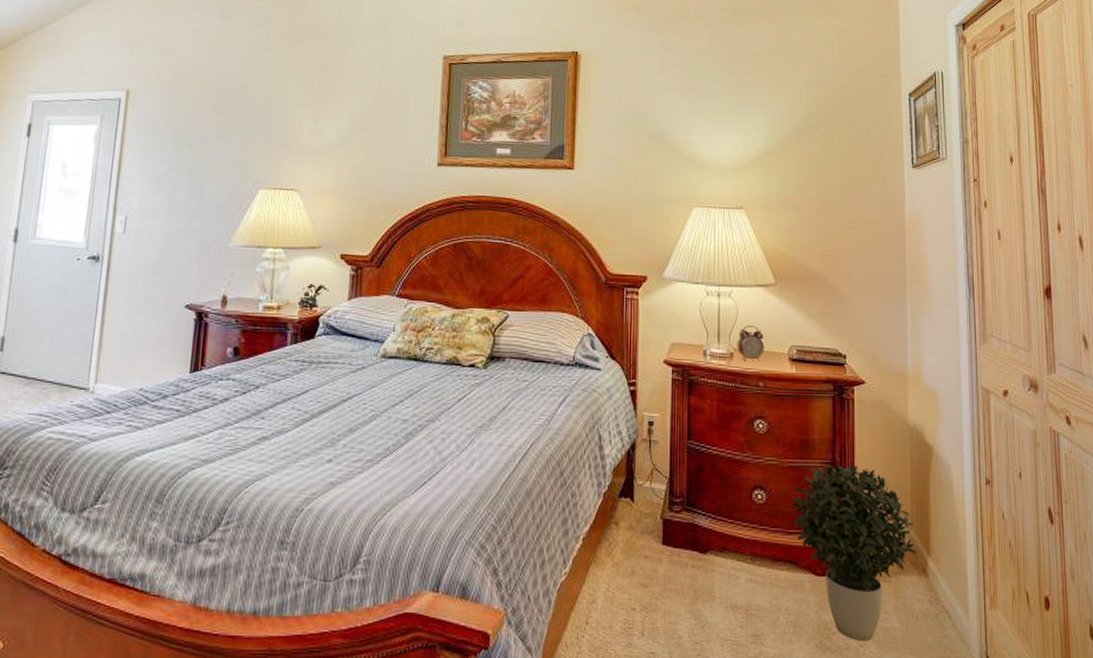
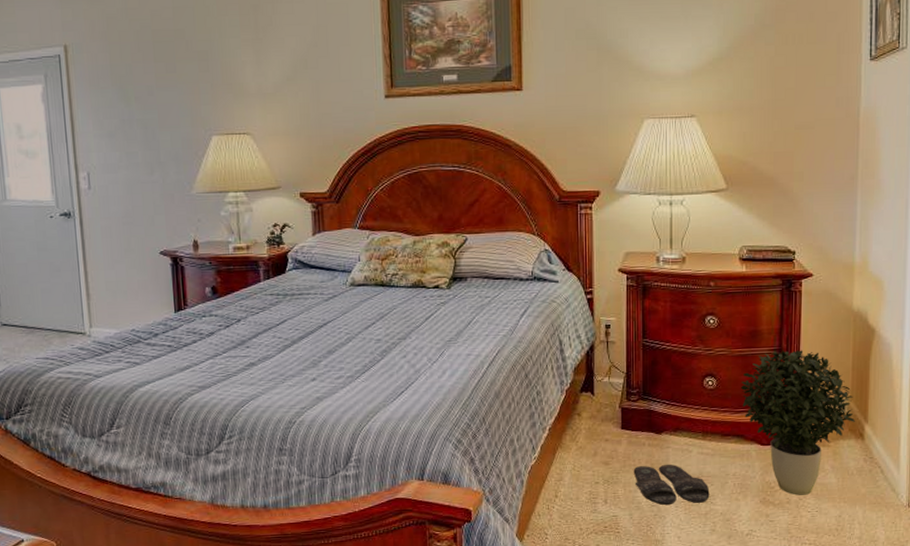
slippers: none [675,591,759,643] -> present [634,464,710,505]
alarm clock: present [737,326,764,362] -> none [689,230,716,264]

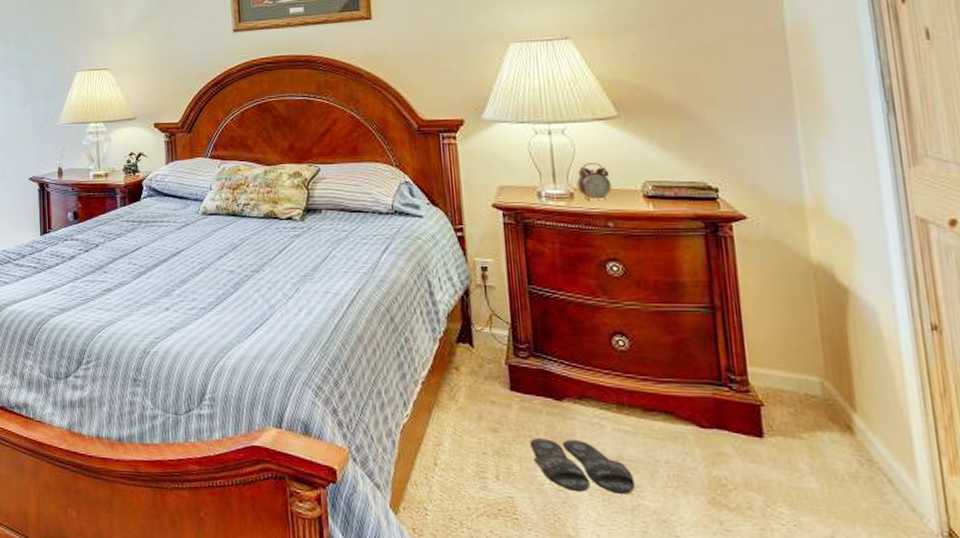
alarm clock: none [689,230,716,264] -> present [576,163,612,201]
potted plant: present [741,350,856,495] -> none [663,309,838,501]

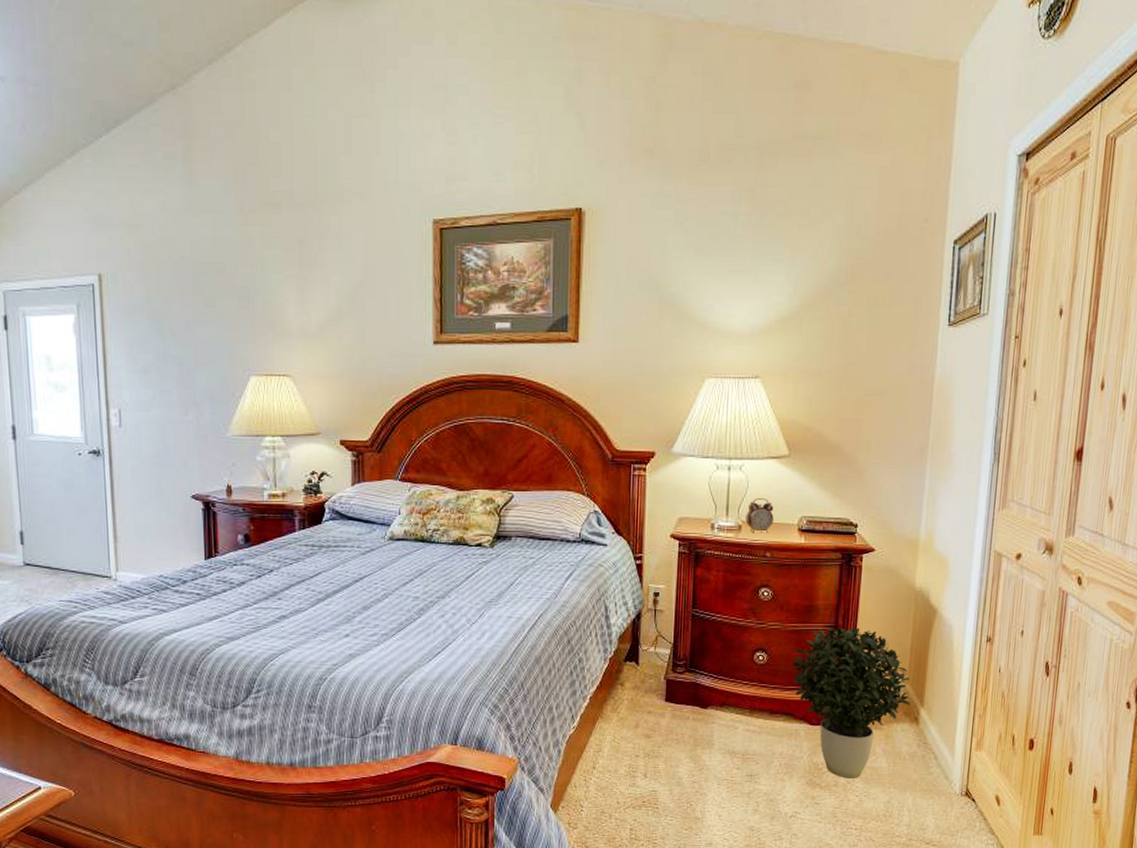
slippers: present [531,438,635,494] -> none [676,739,754,782]
potted plant: none [663,309,838,501] -> present [793,628,912,778]

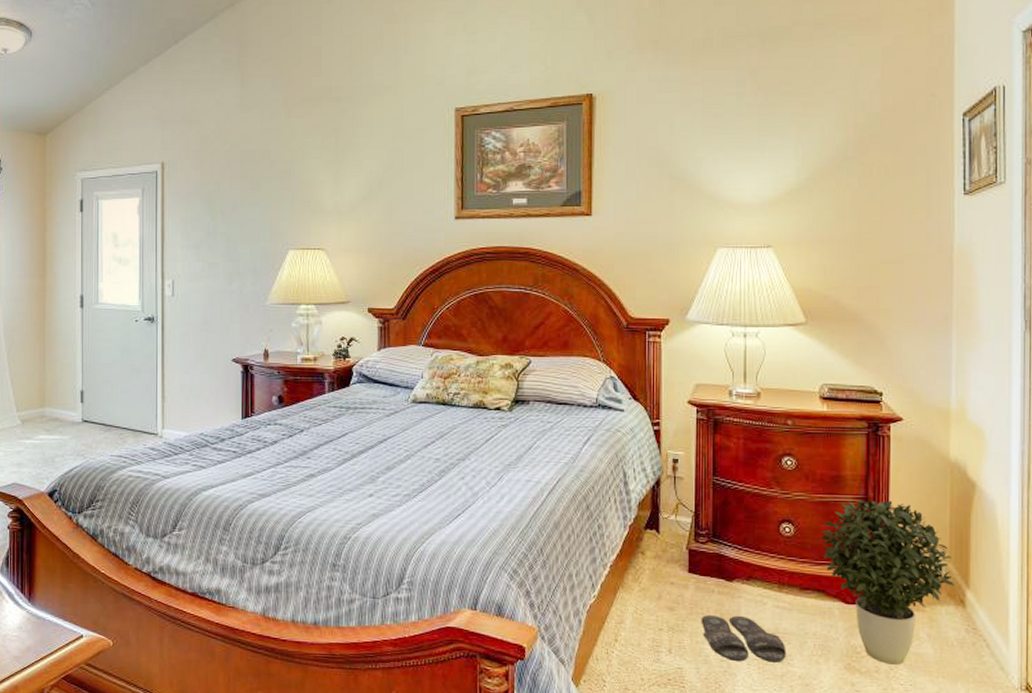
slippers: none [676,739,754,782] -> present [702,615,786,663]
alarm clock: present [745,498,774,533] -> none [764,365,793,401]

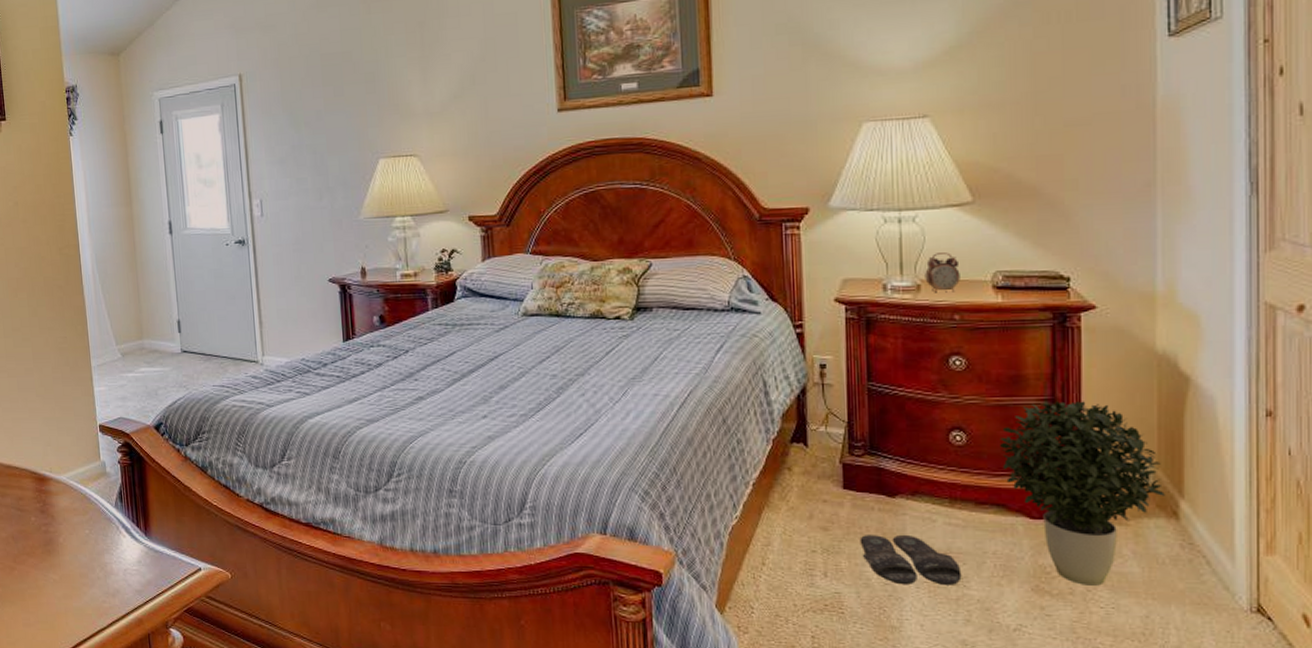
alarm clock: none [764,365,793,401] -> present [925,252,960,293]

